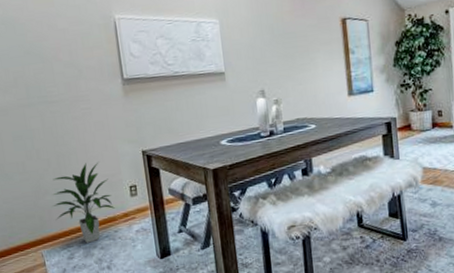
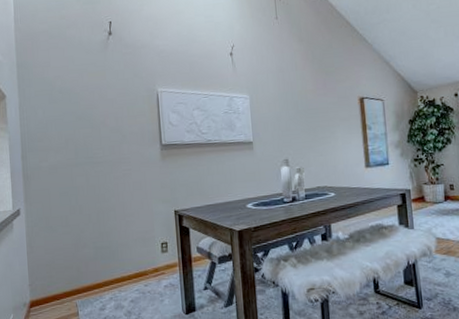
indoor plant: present [52,161,115,243] -> none [90,219,146,296]

